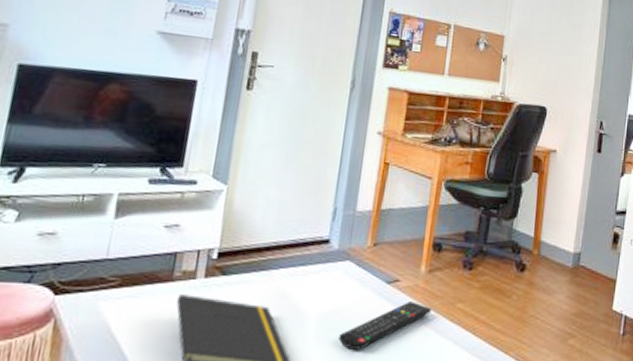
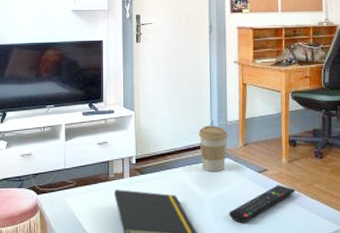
coffee cup: none [312,213,355,279] -> present [199,125,228,172]

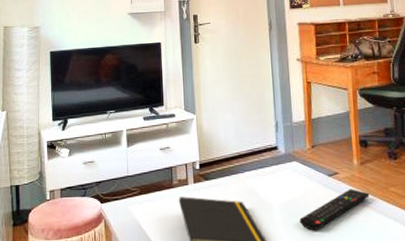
coffee cup: present [199,125,228,172] -> none [263,126,294,177]

